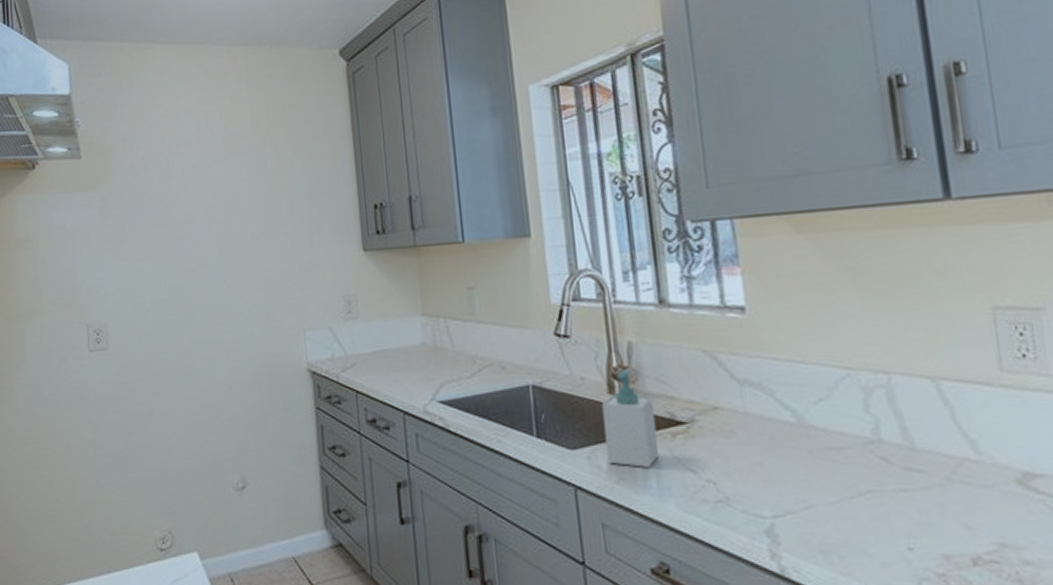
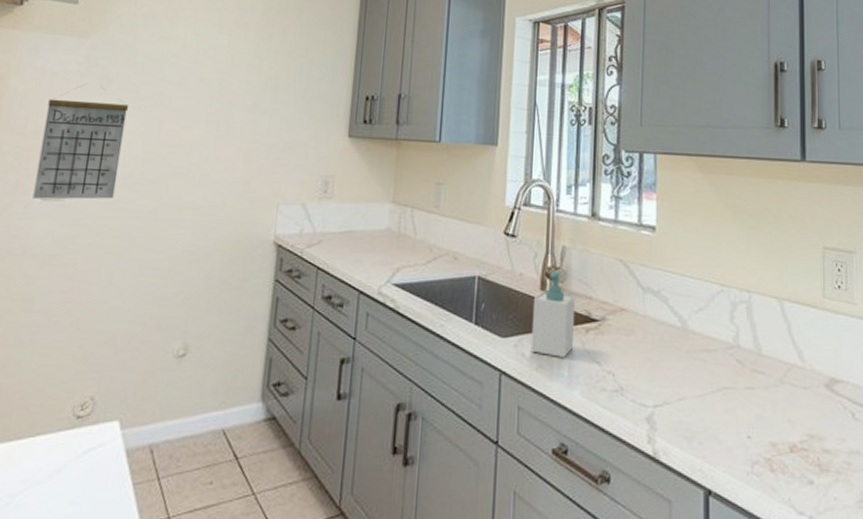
calendar: none [76,235,151,351] -> present [32,84,129,200]

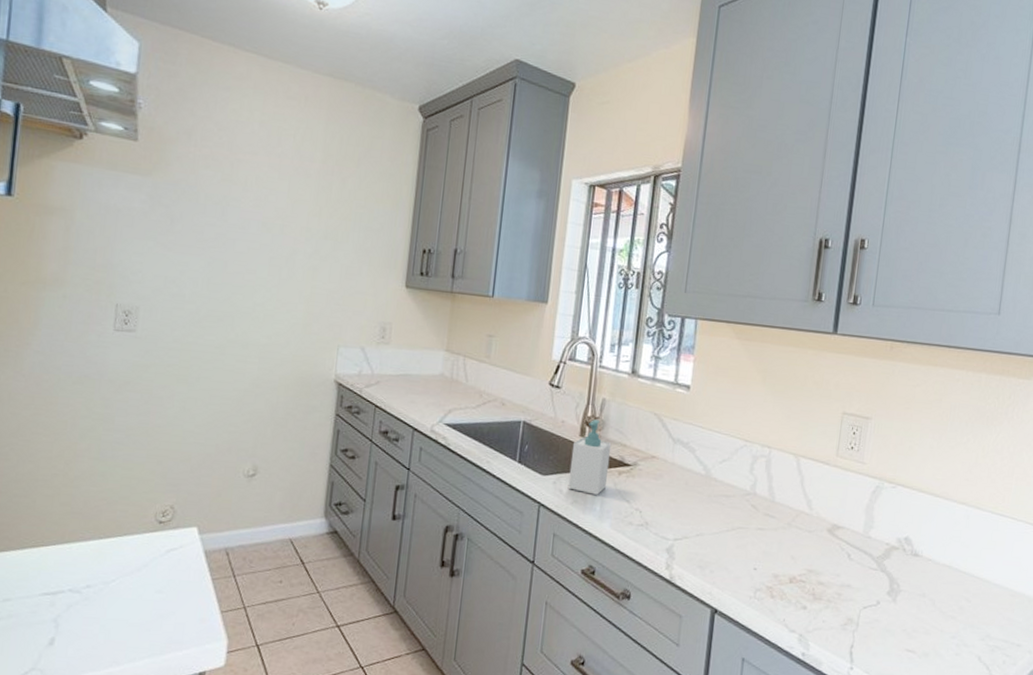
calendar: present [32,84,129,200] -> none [105,222,194,333]

